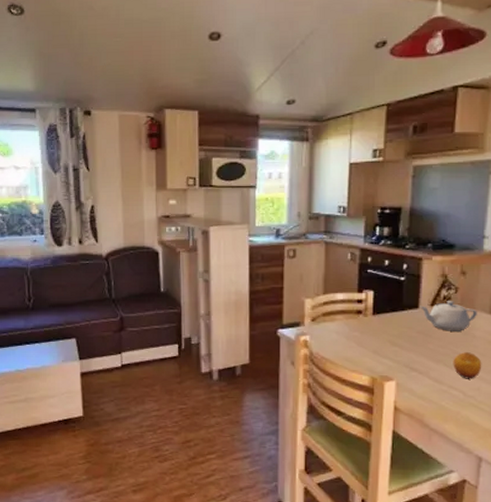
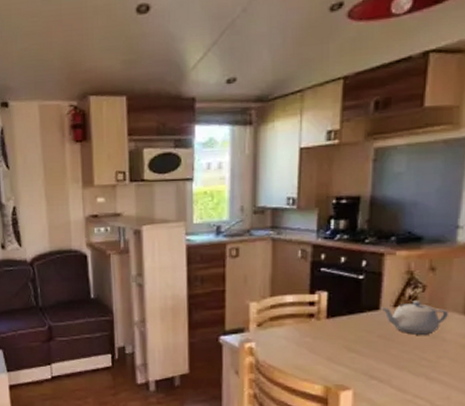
fruit: present [453,351,482,379] -> none [419,356,453,388]

